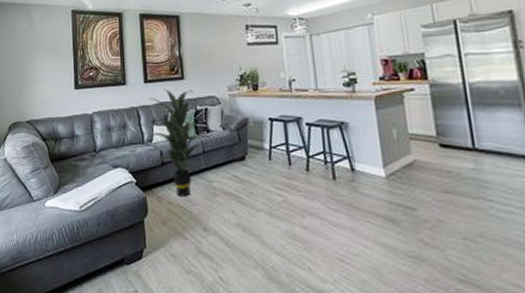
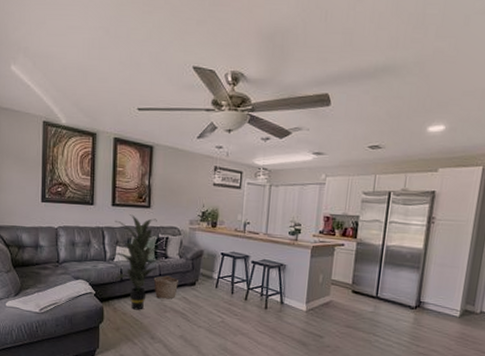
basket: none [197,152,226,180] -> present [153,276,178,299]

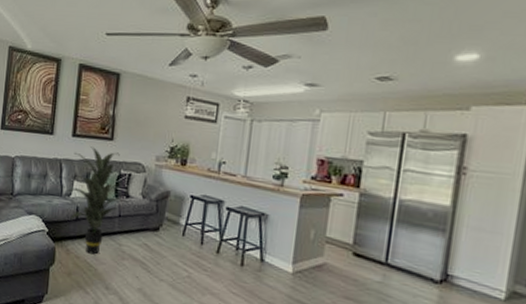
basket: present [153,276,178,299] -> none [112,217,140,245]

